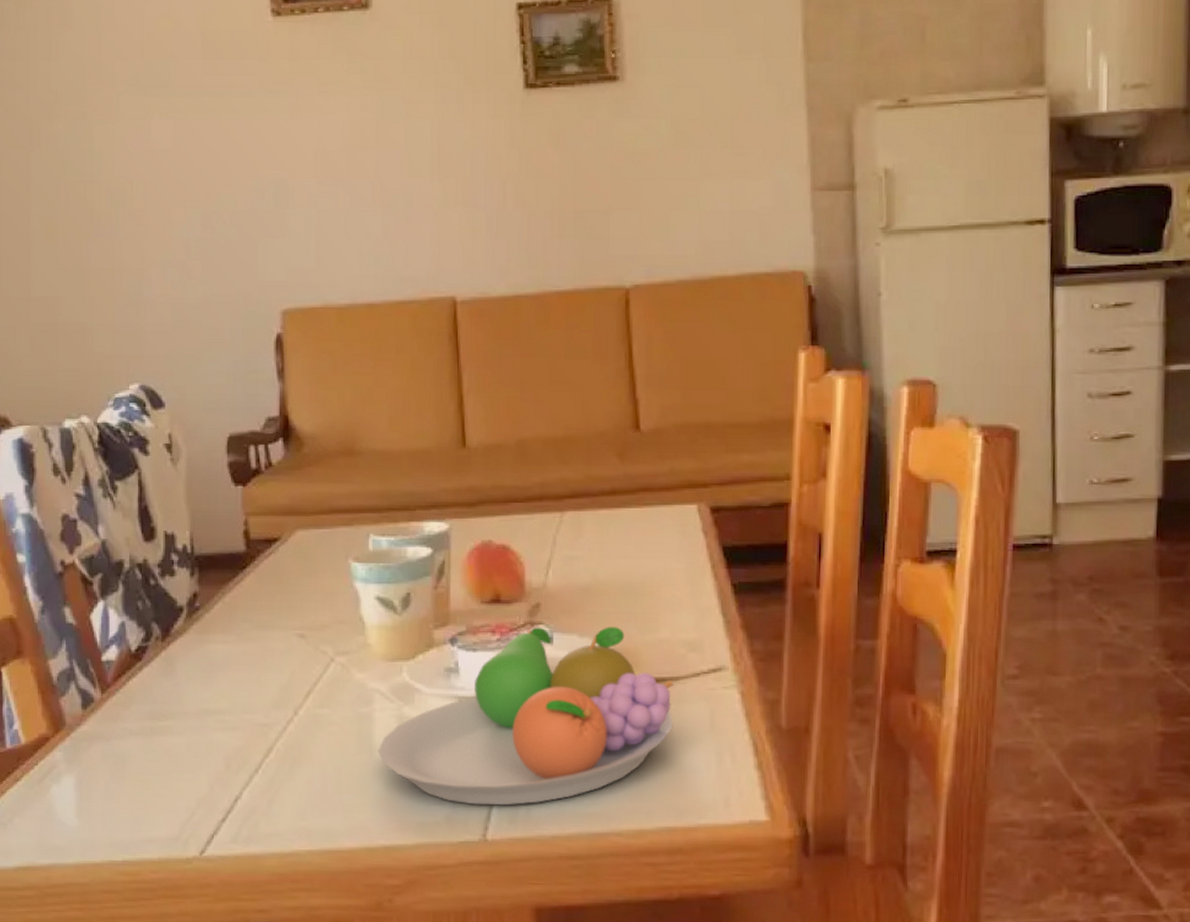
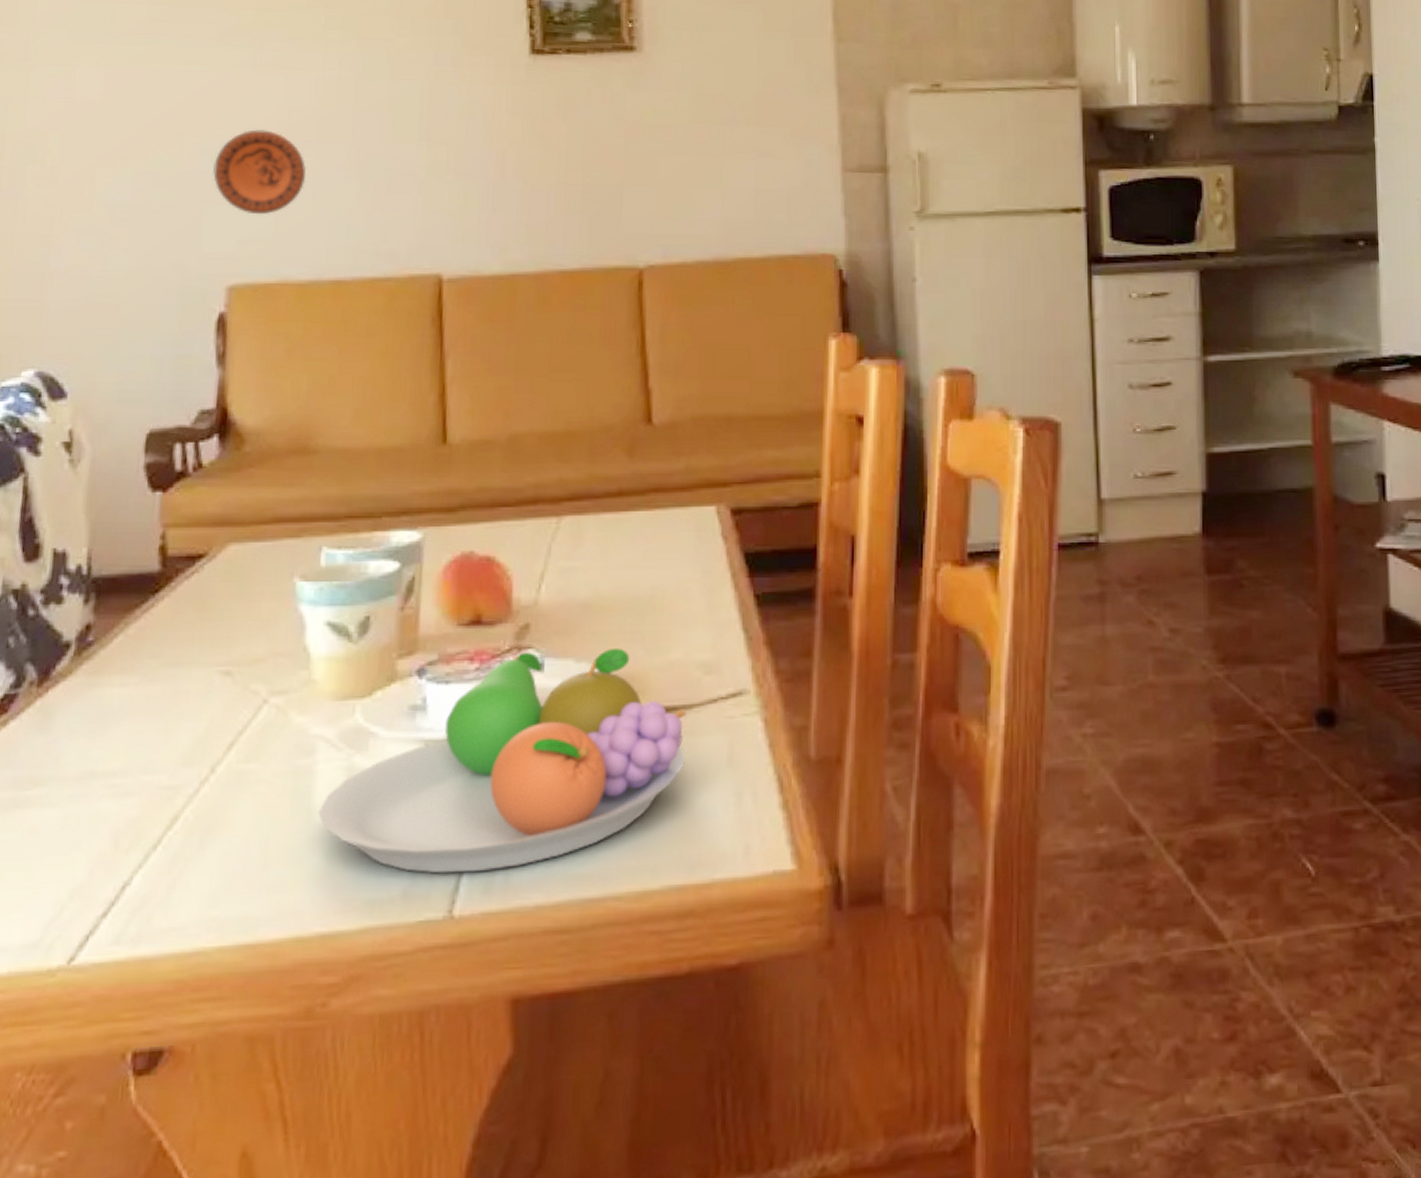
decorative plate: none [264,170,340,247] -> present [213,129,307,215]

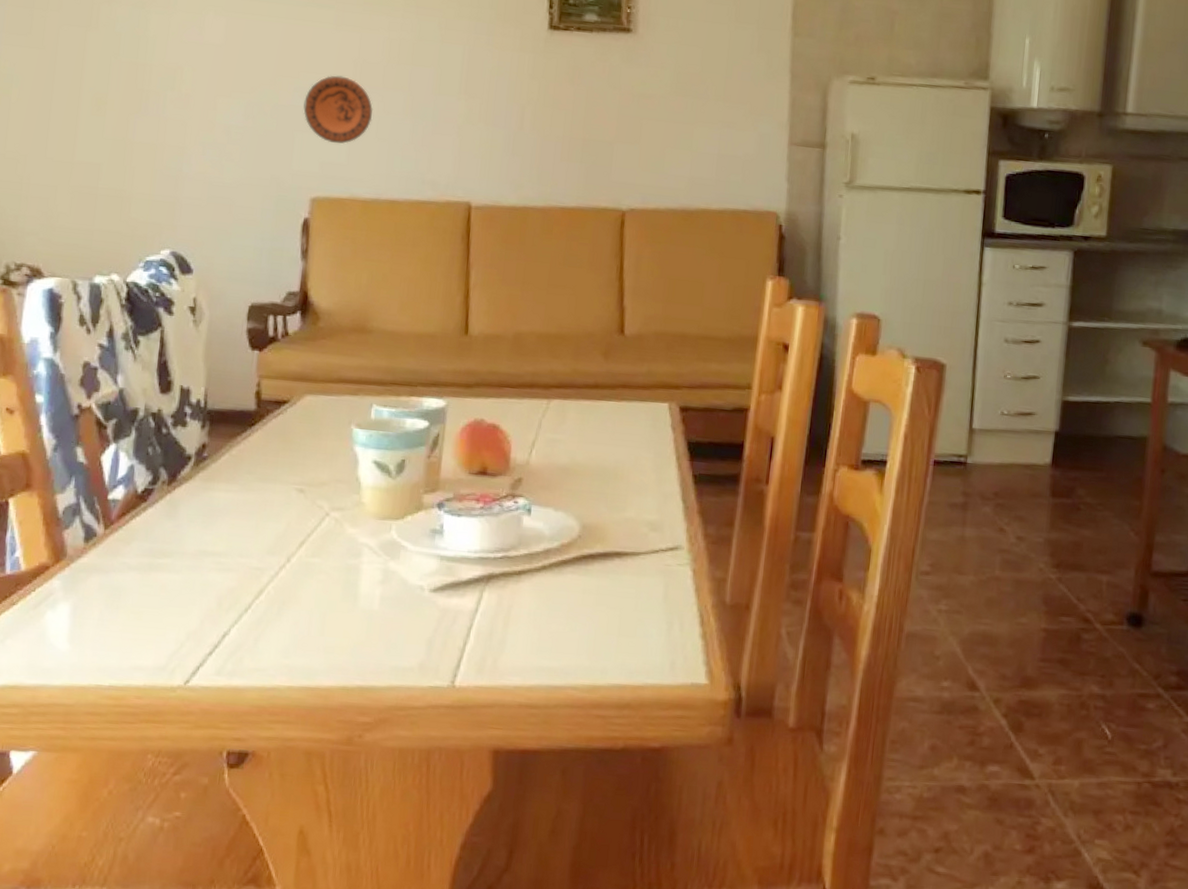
fruit bowl: present [318,649,687,874] -> none [361,499,635,657]

